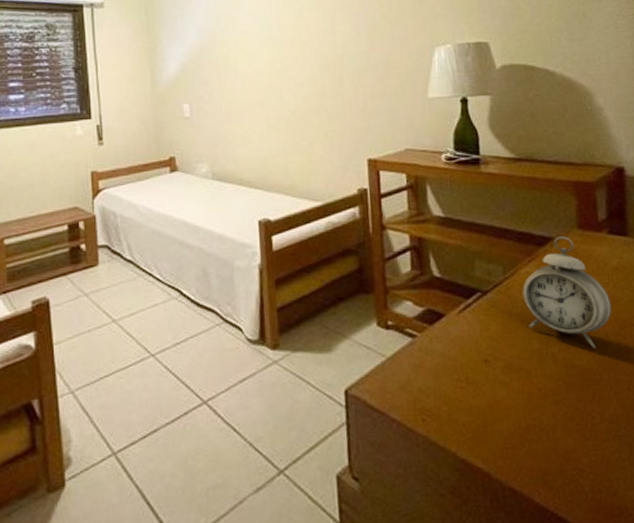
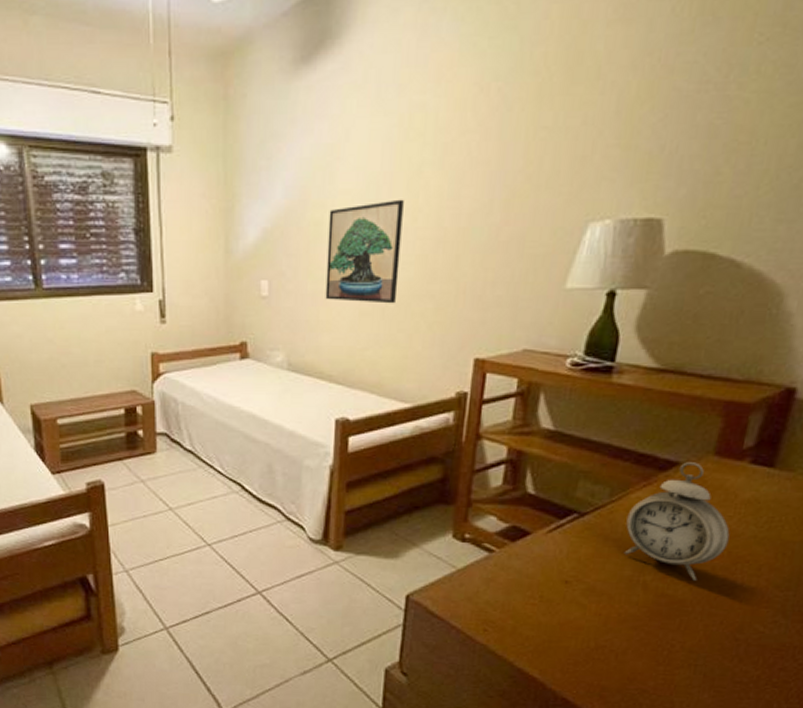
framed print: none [234,35,296,118] -> present [325,199,404,304]

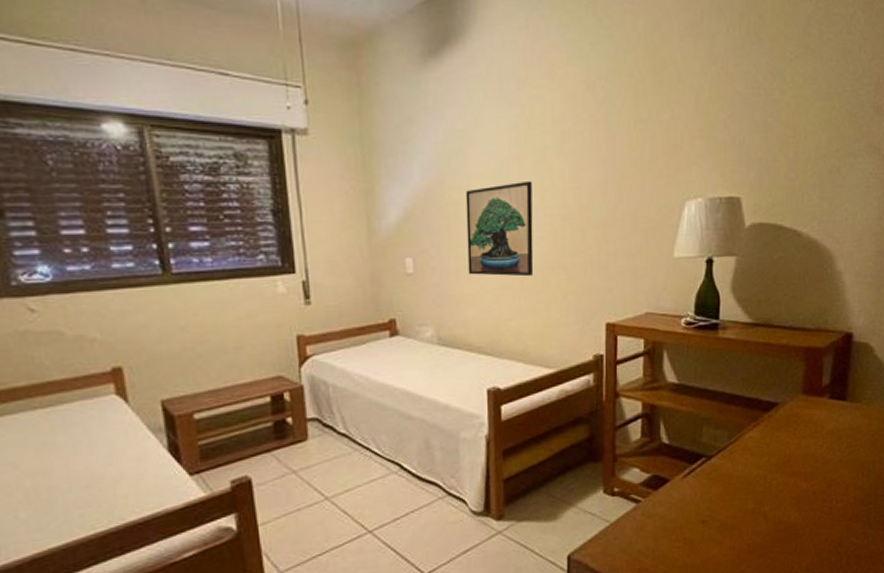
alarm clock: present [623,462,730,581] -> none [744,402,822,506]

